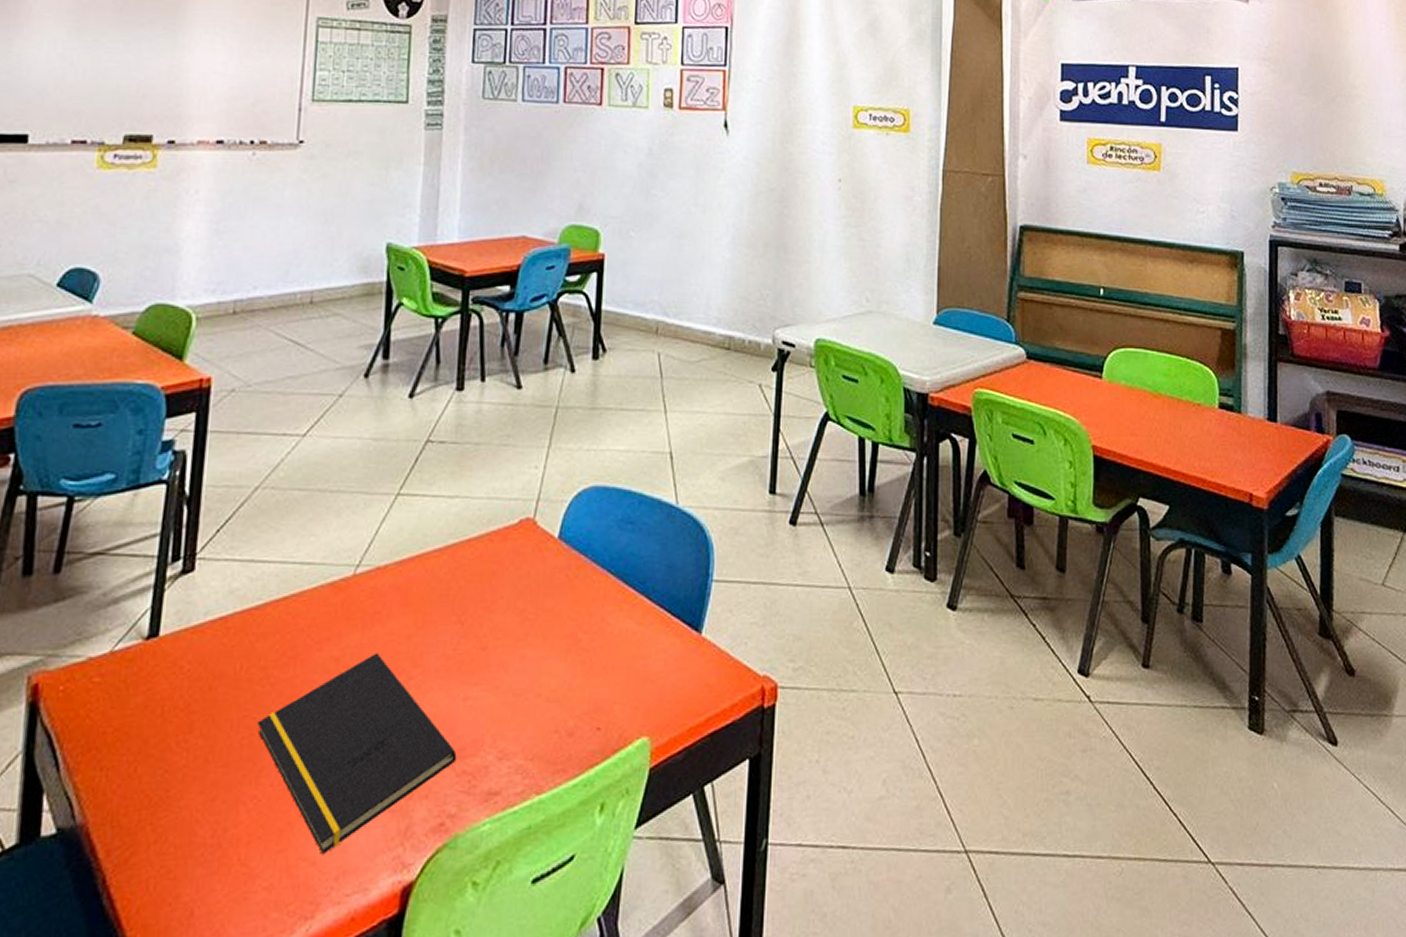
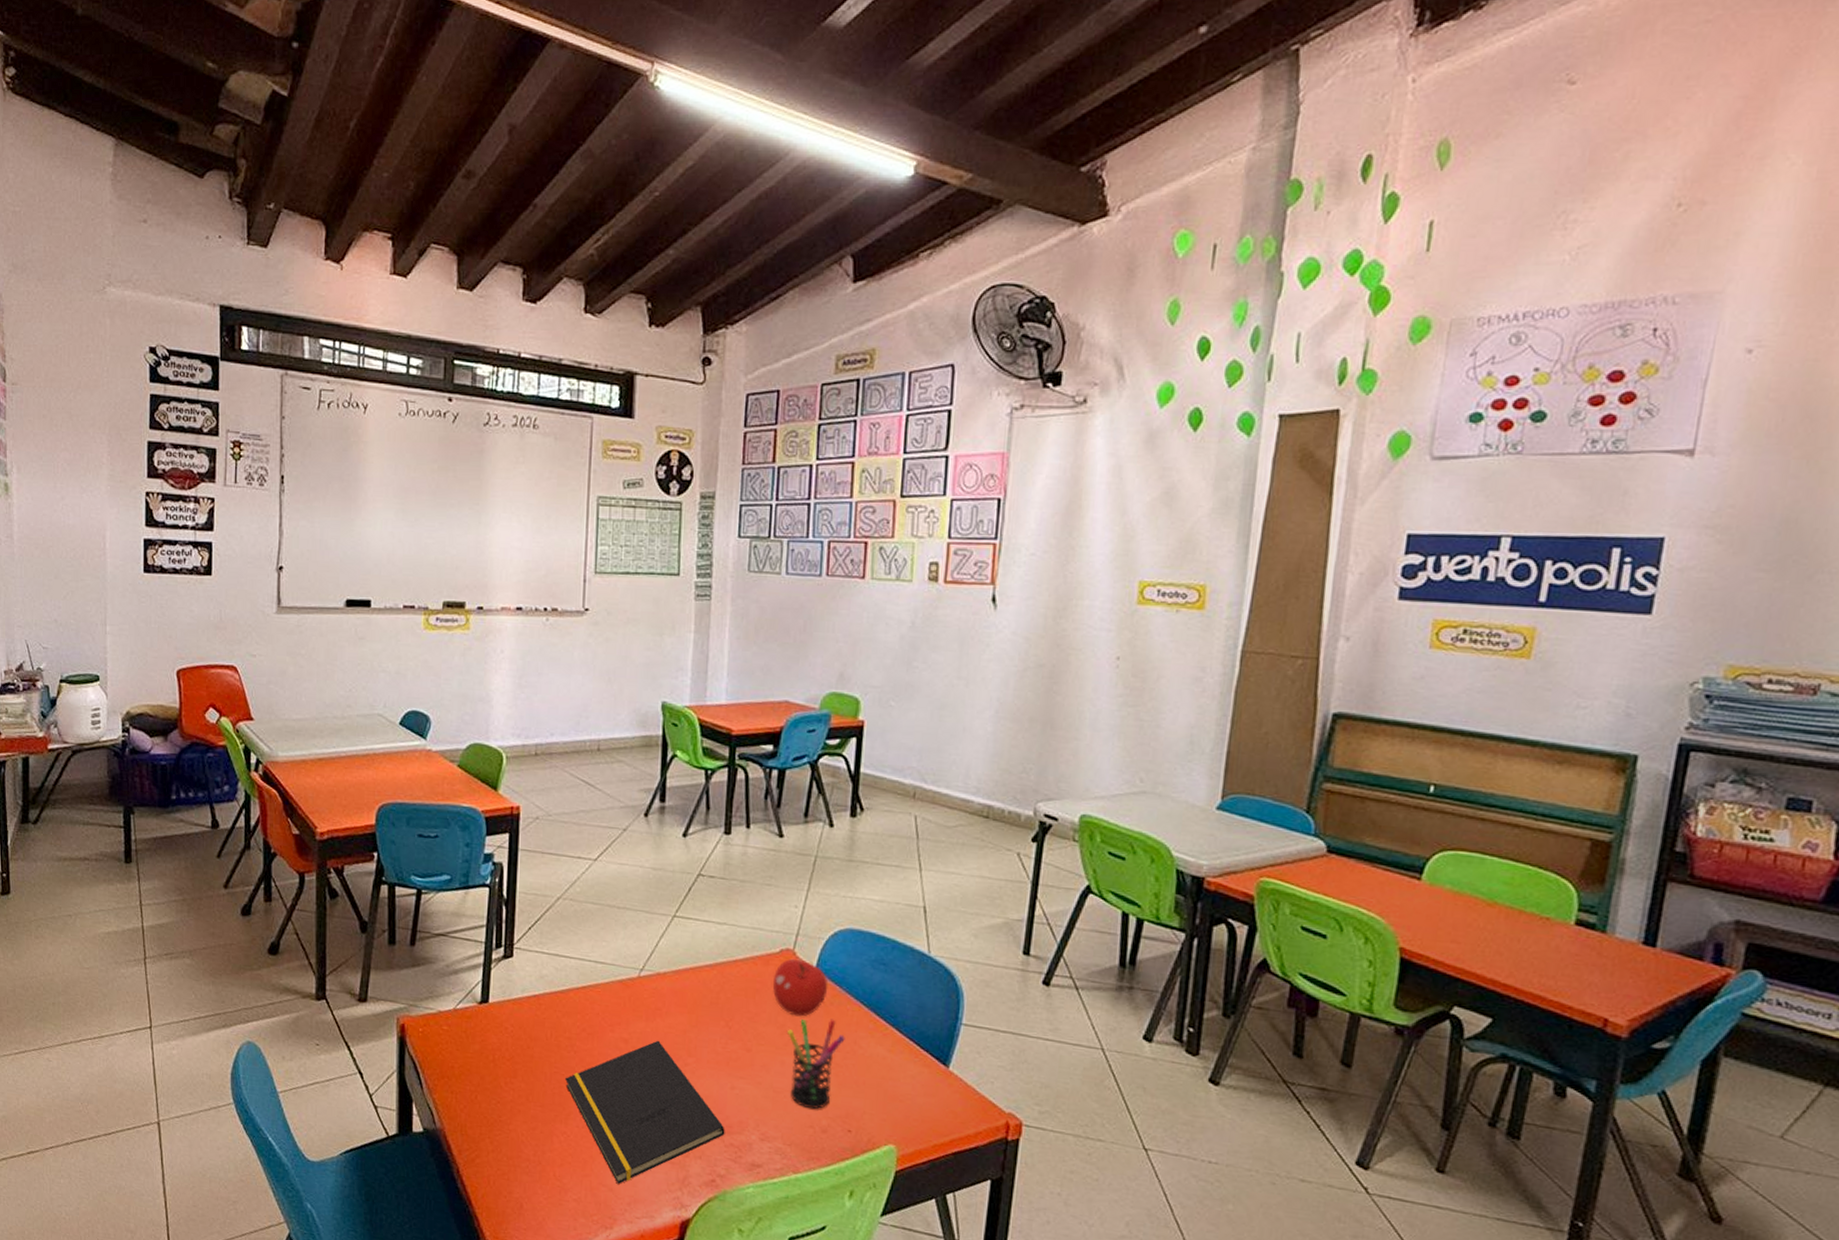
fruit: none [510,528,573,598] -> present [772,958,828,1017]
pen holder: none [528,595,592,710] -> present [788,1019,845,1109]

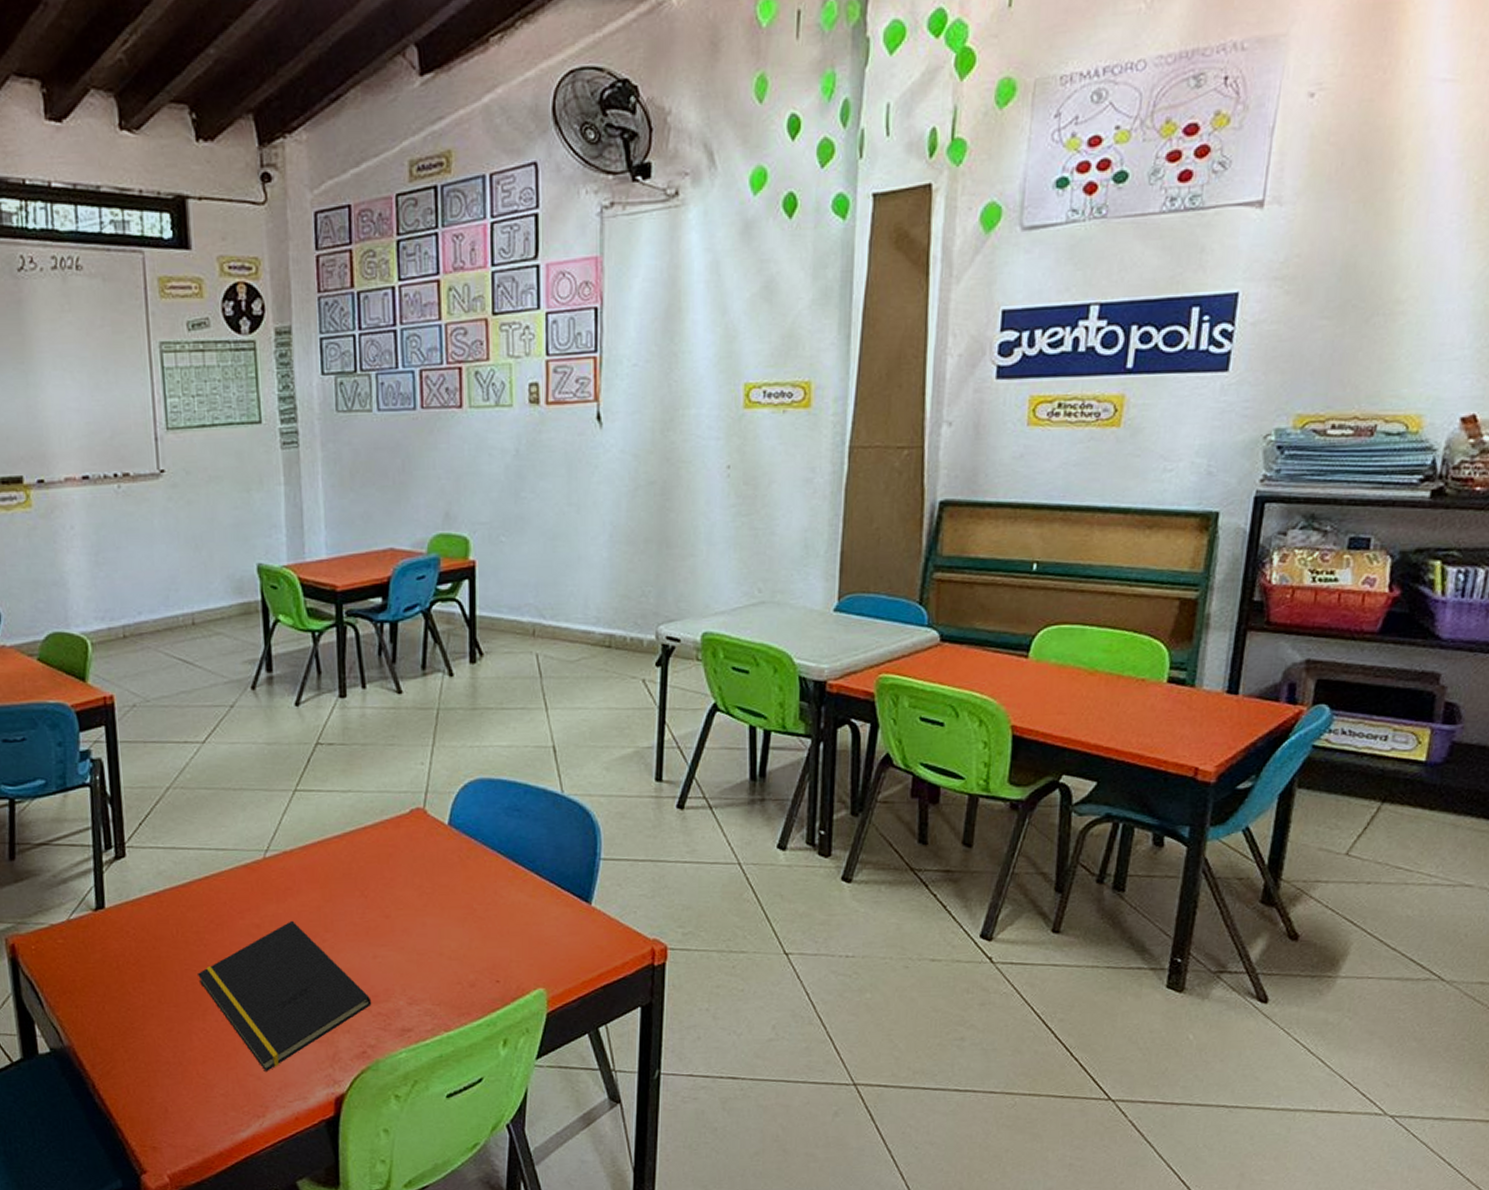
fruit: present [772,958,828,1017] -> none [405,816,463,875]
pen holder: present [788,1019,845,1109] -> none [426,873,485,966]

